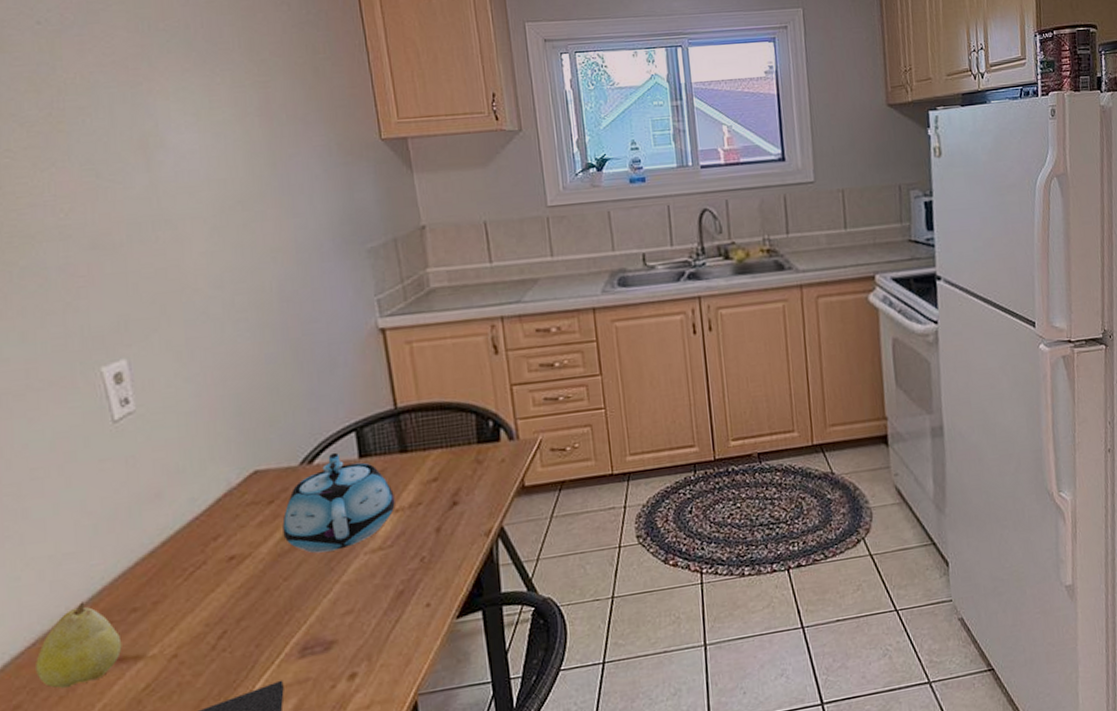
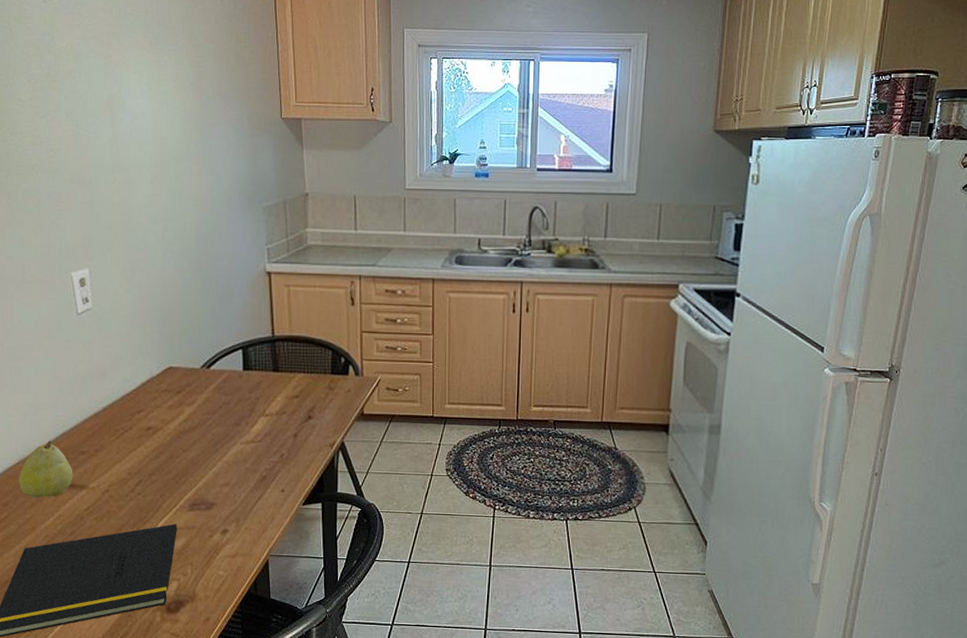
teapot: present [282,452,395,554] -> none [185,362,266,437]

